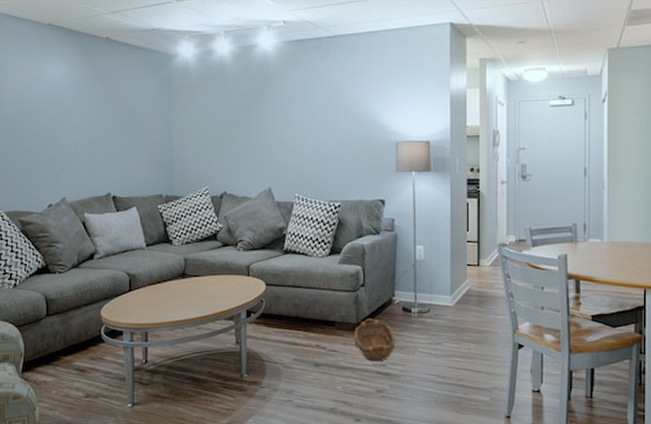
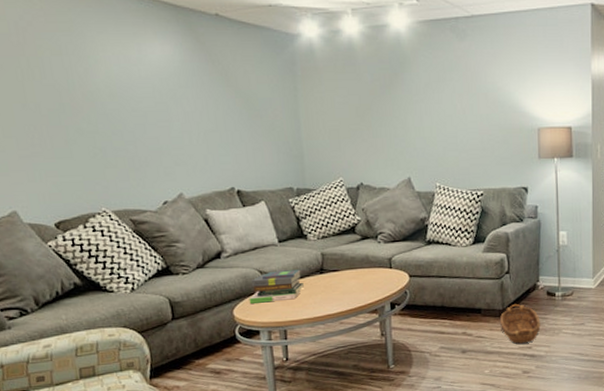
books: none [115,273,166,304] -> present [249,269,304,304]

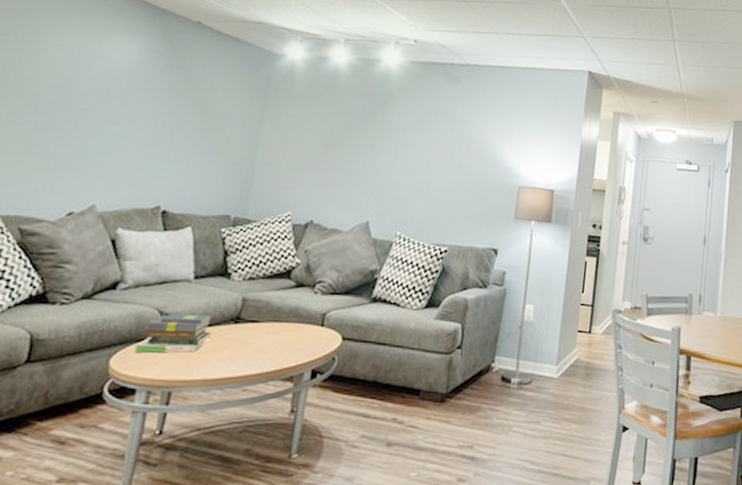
basket: present [500,303,541,344] -> none [440,387,489,441]

